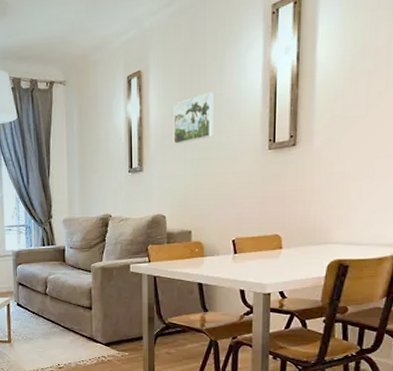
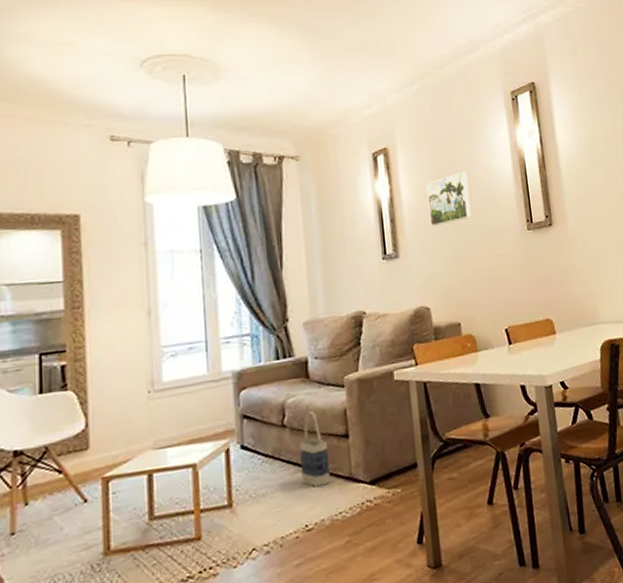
bag: none [57,287,77,340] -> present [300,411,331,487]

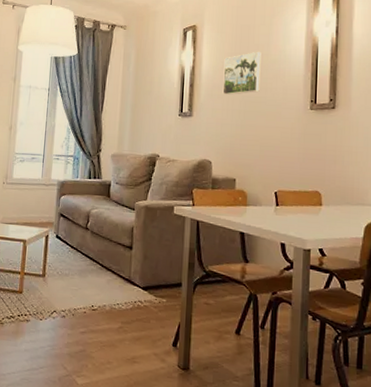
bag: present [300,411,331,487] -> none [94,222,116,280]

